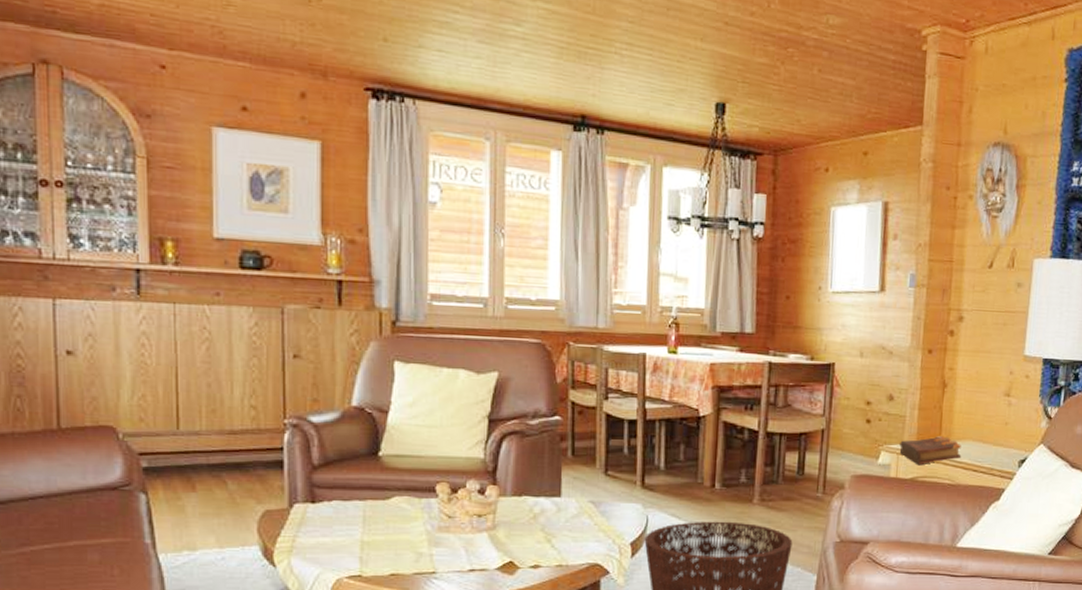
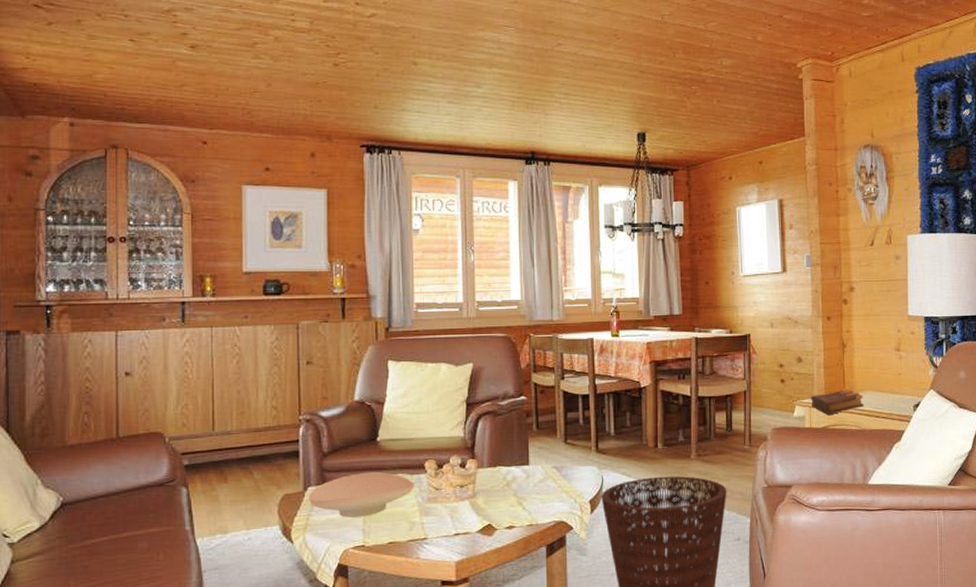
decorative bowl: none [295,491,423,543] -> present [309,471,415,518]

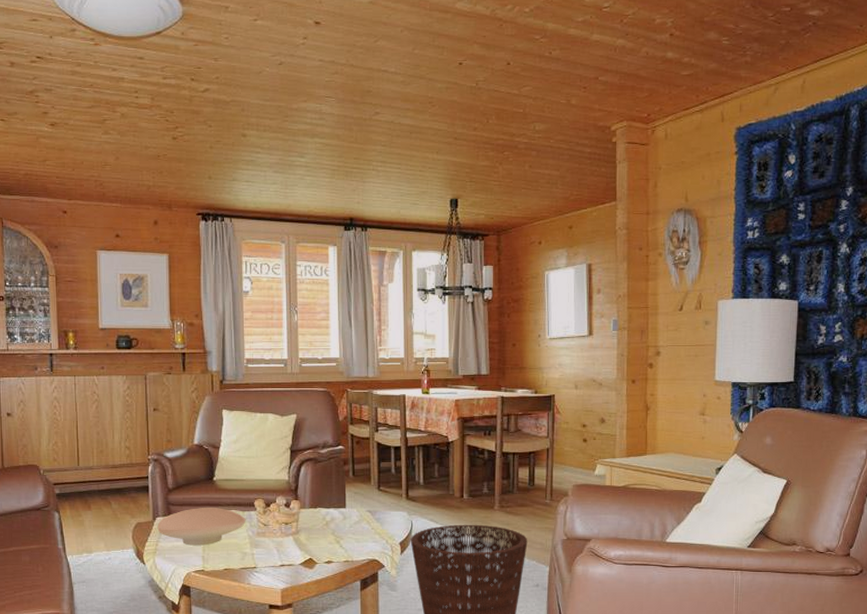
book: present [811,389,864,416] -> none [612,450,666,475]

